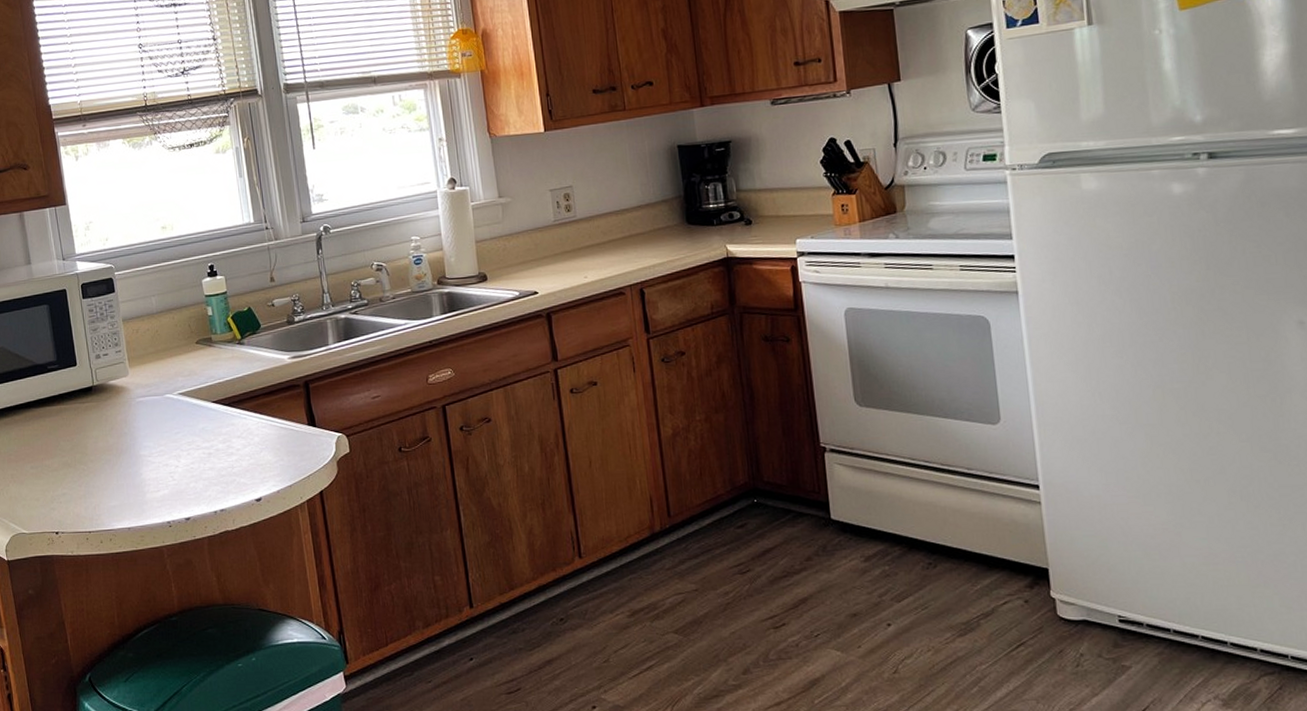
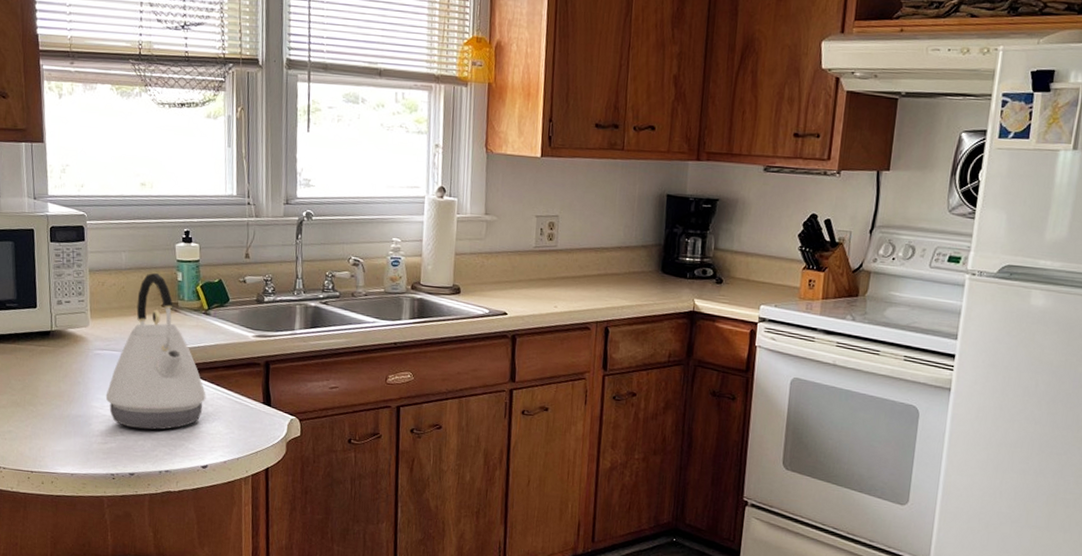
kettle: none [152,311,251,472] -> present [105,272,206,430]

